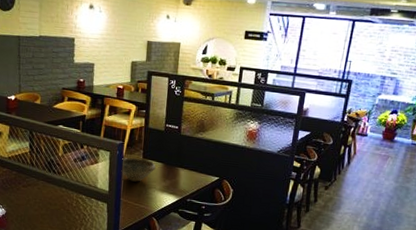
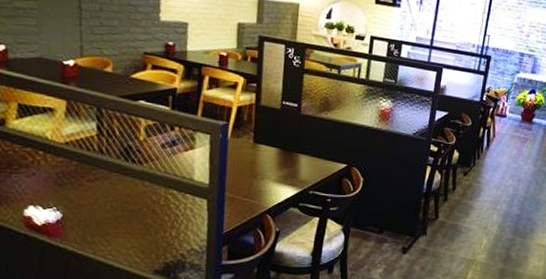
bowl: present [121,157,156,182] -> none [225,142,270,172]

